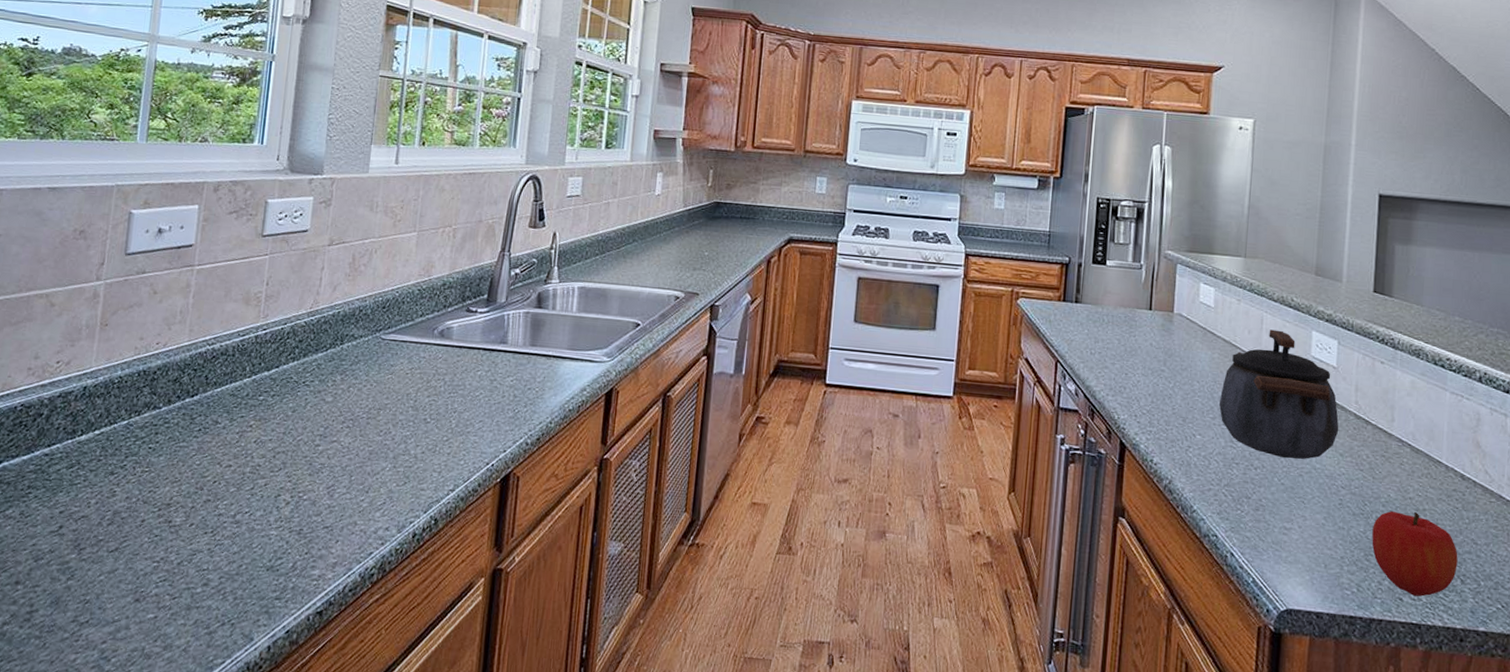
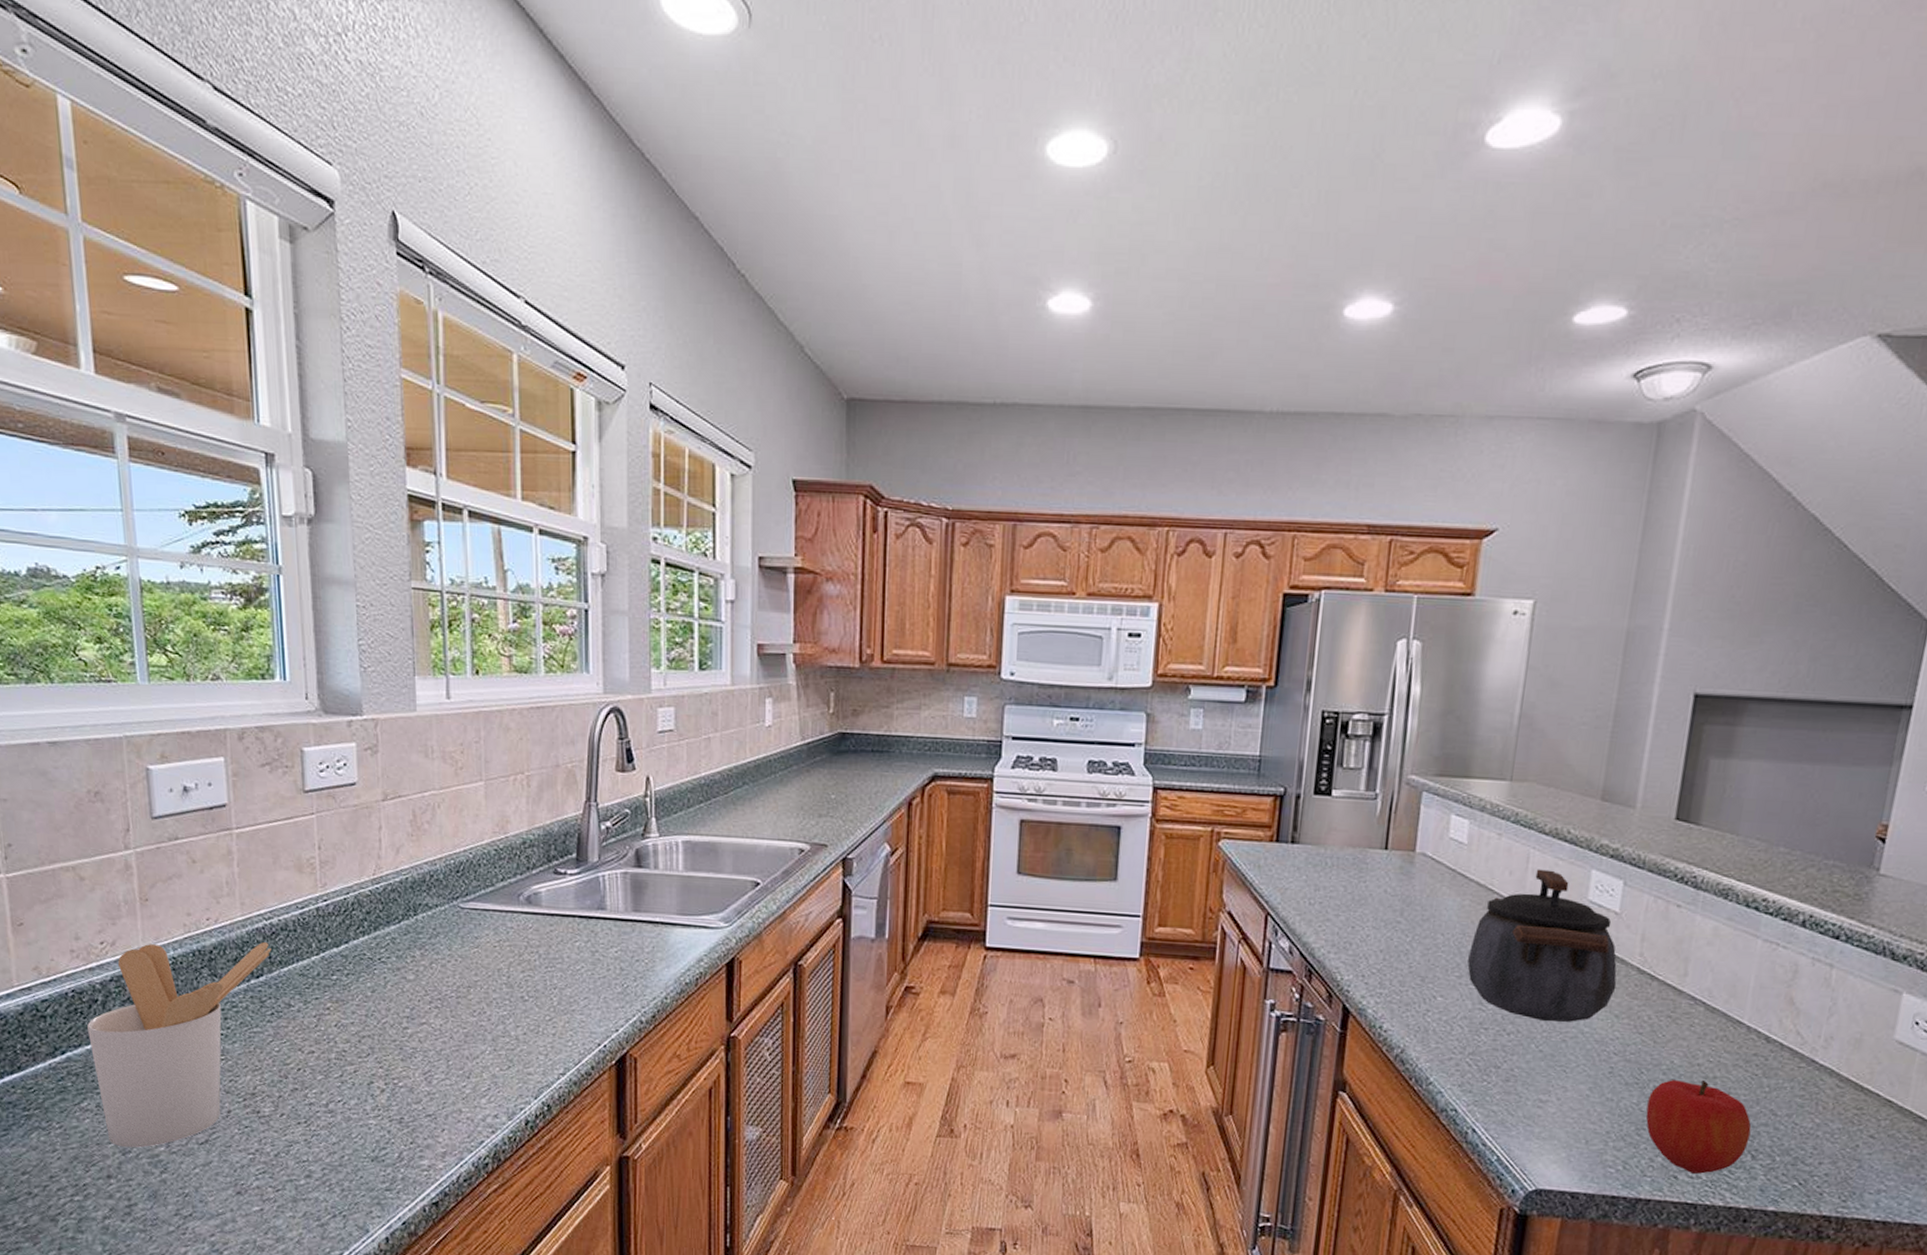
utensil holder: none [24,364,210,555] -> present [87,941,272,1148]

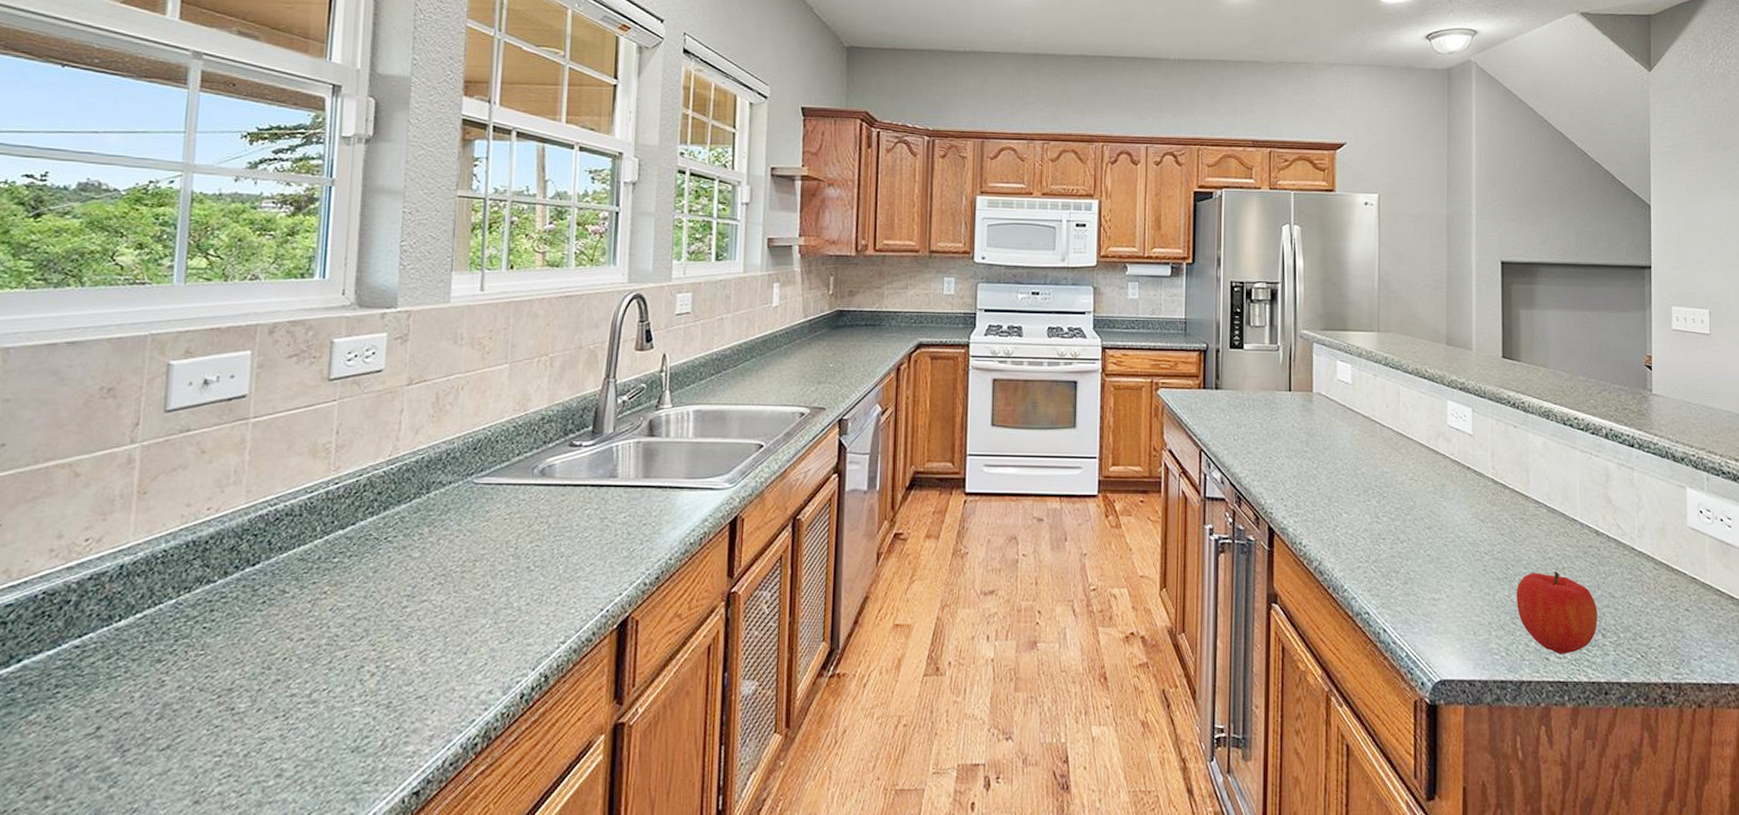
utensil holder: present [87,941,272,1148] -> none [52,528,273,762]
kettle: present [1467,869,1617,1022] -> none [1362,402,1479,528]

